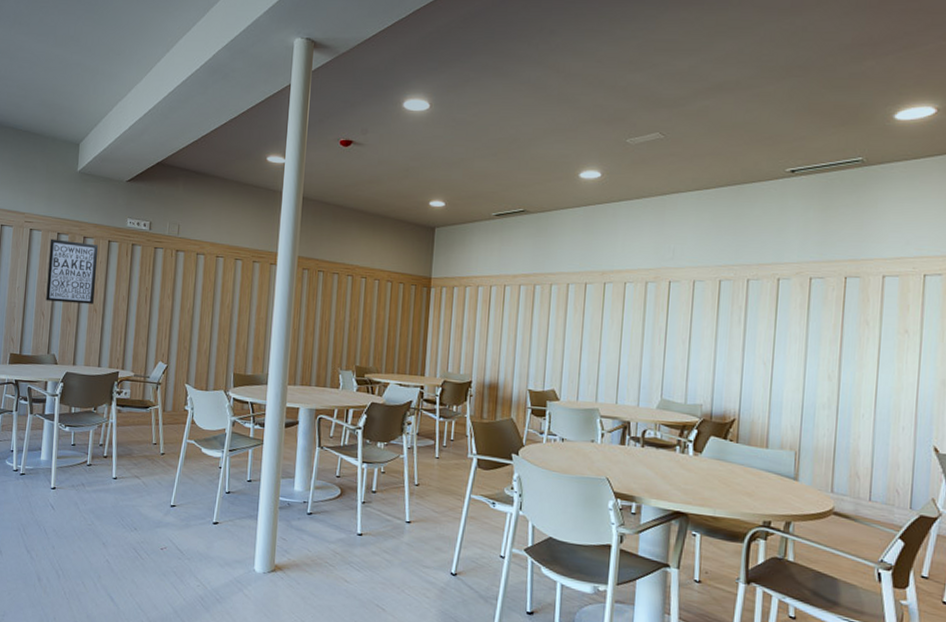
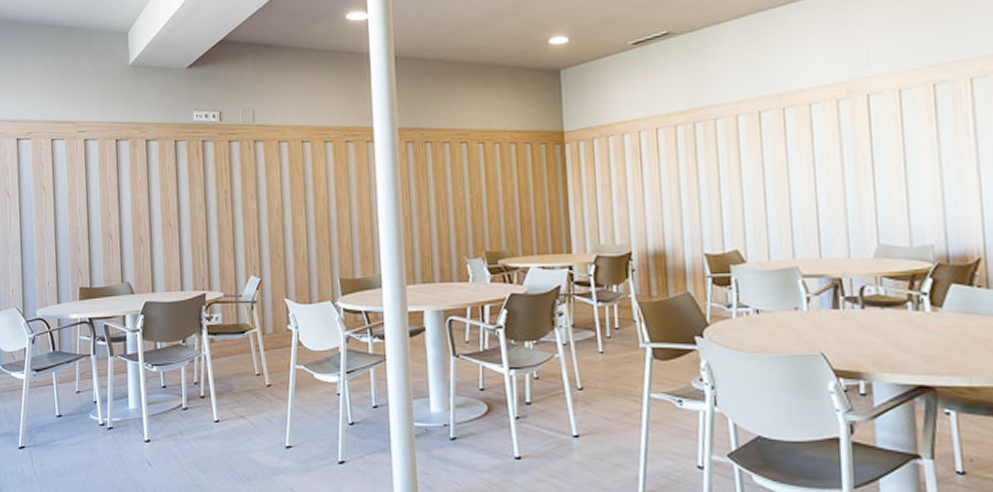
wall art: present [46,238,99,304] -> none [108,146,167,221]

